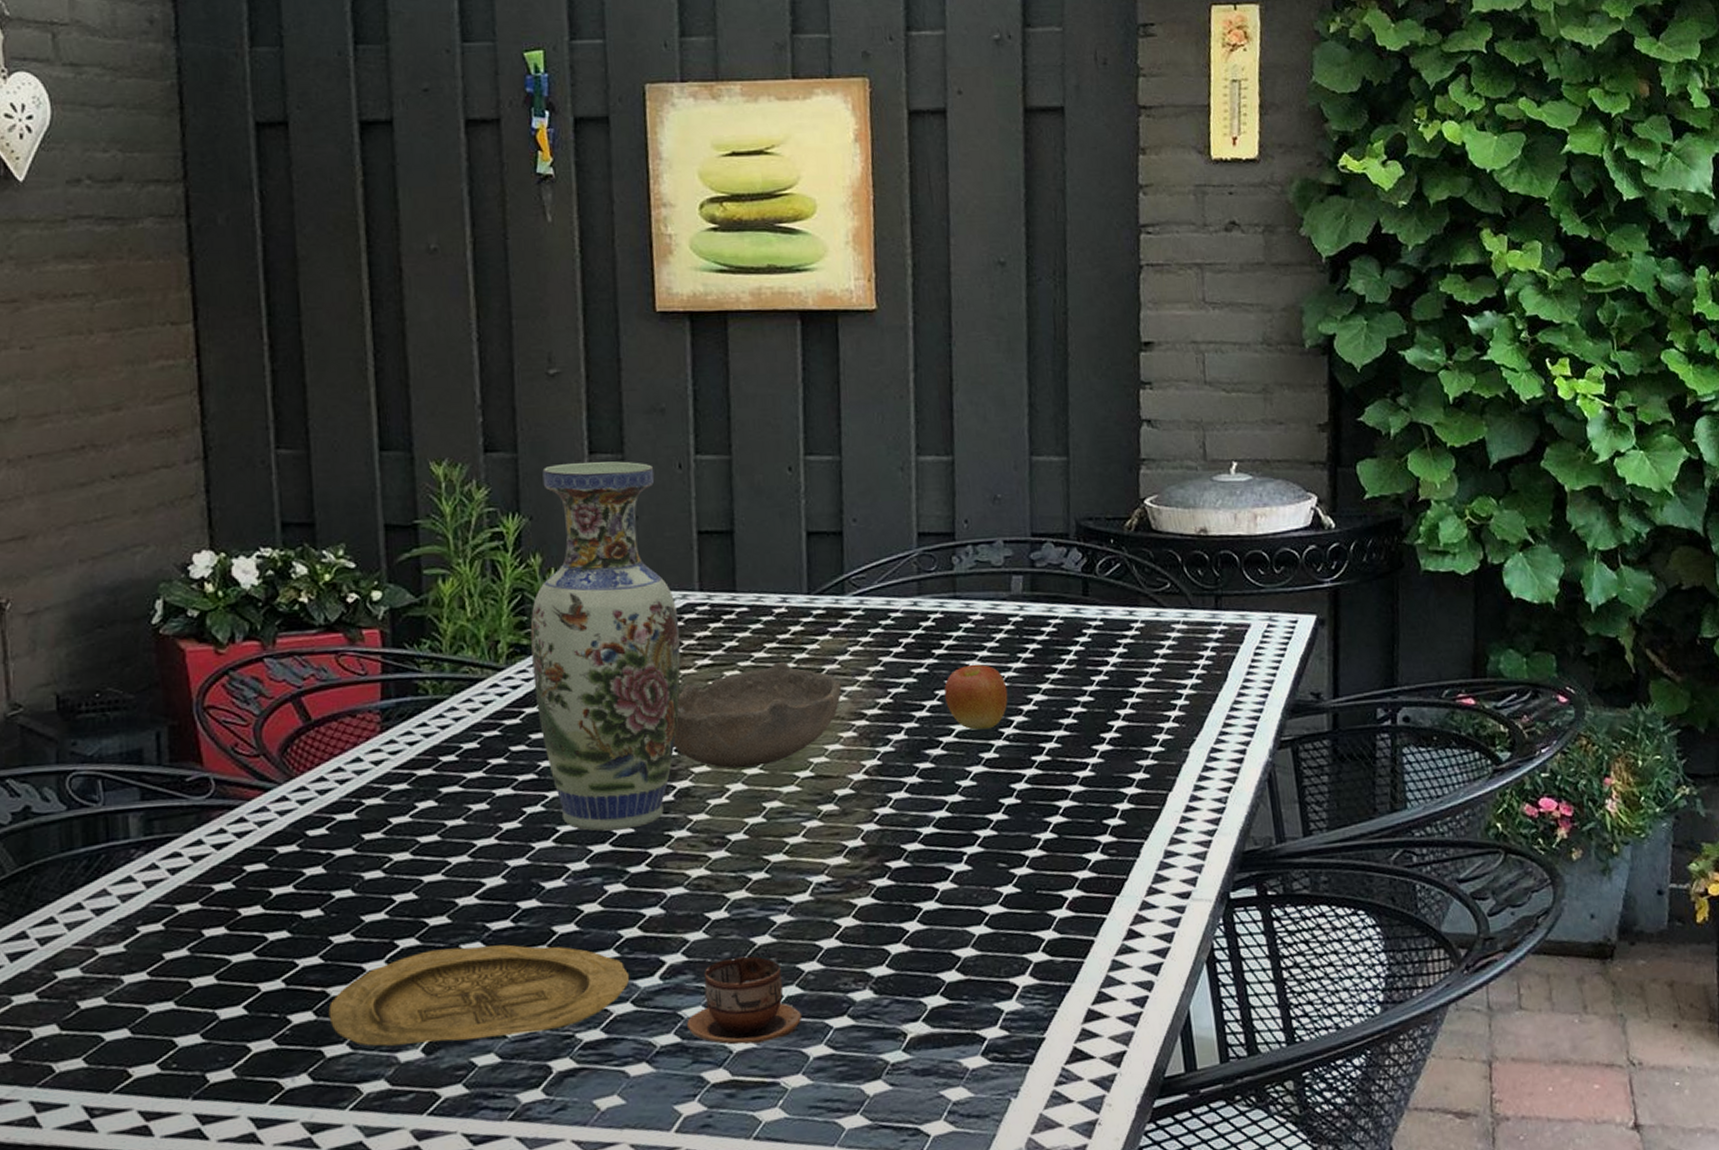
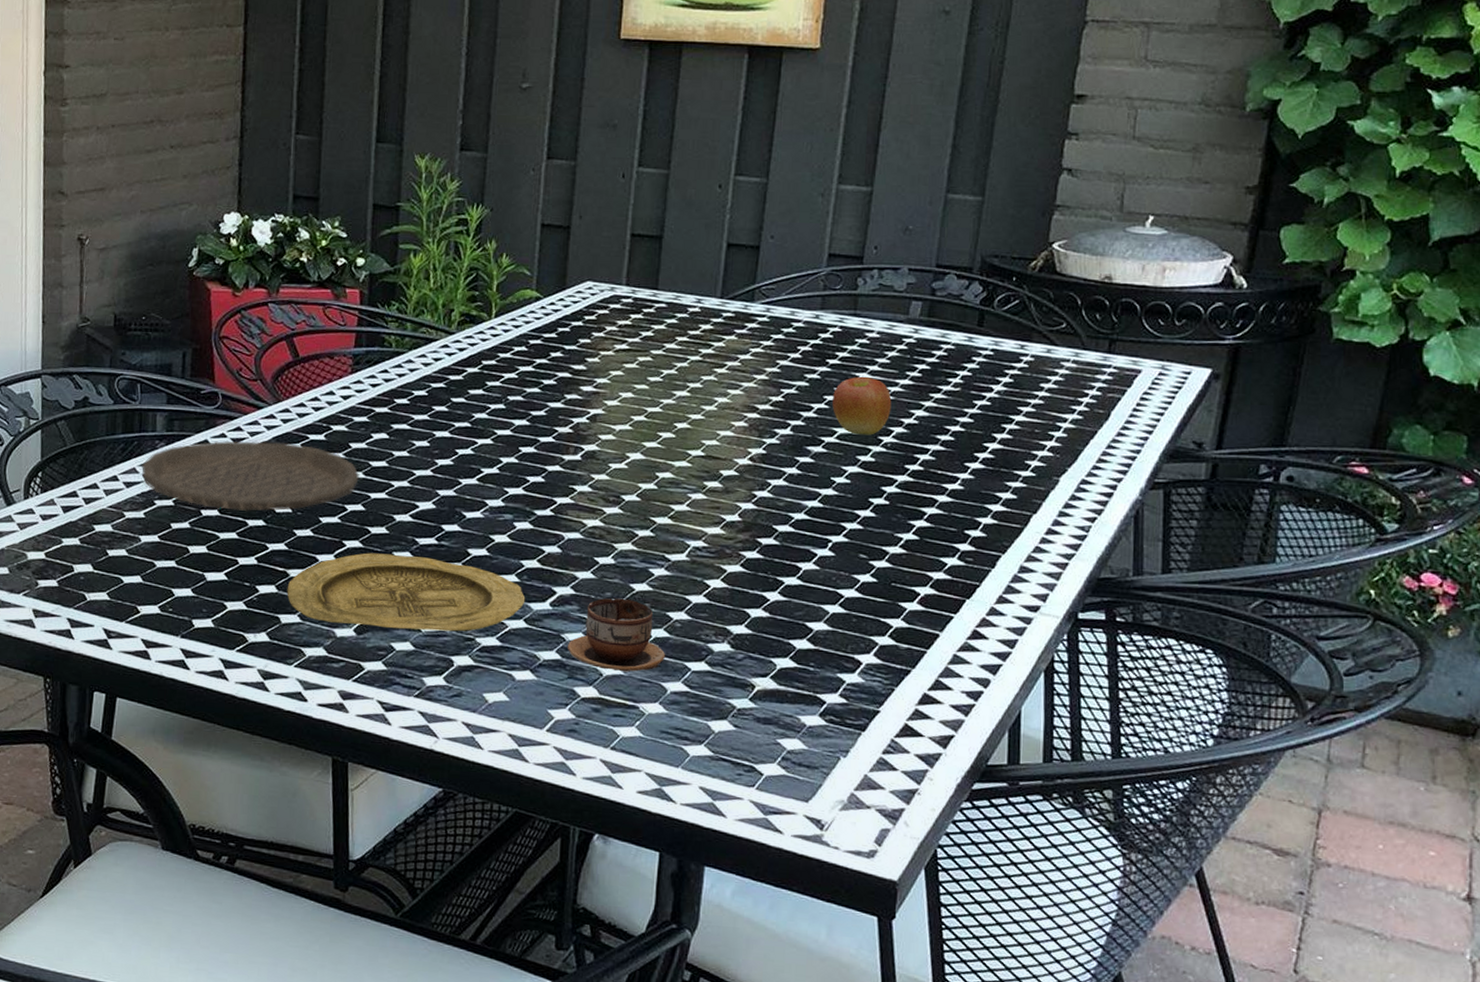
plate: none [115,829,407,926] -> present [141,440,360,512]
vase: present [530,461,681,832] -> none [477,166,605,479]
bowl: present [672,661,842,769] -> none [585,353,740,441]

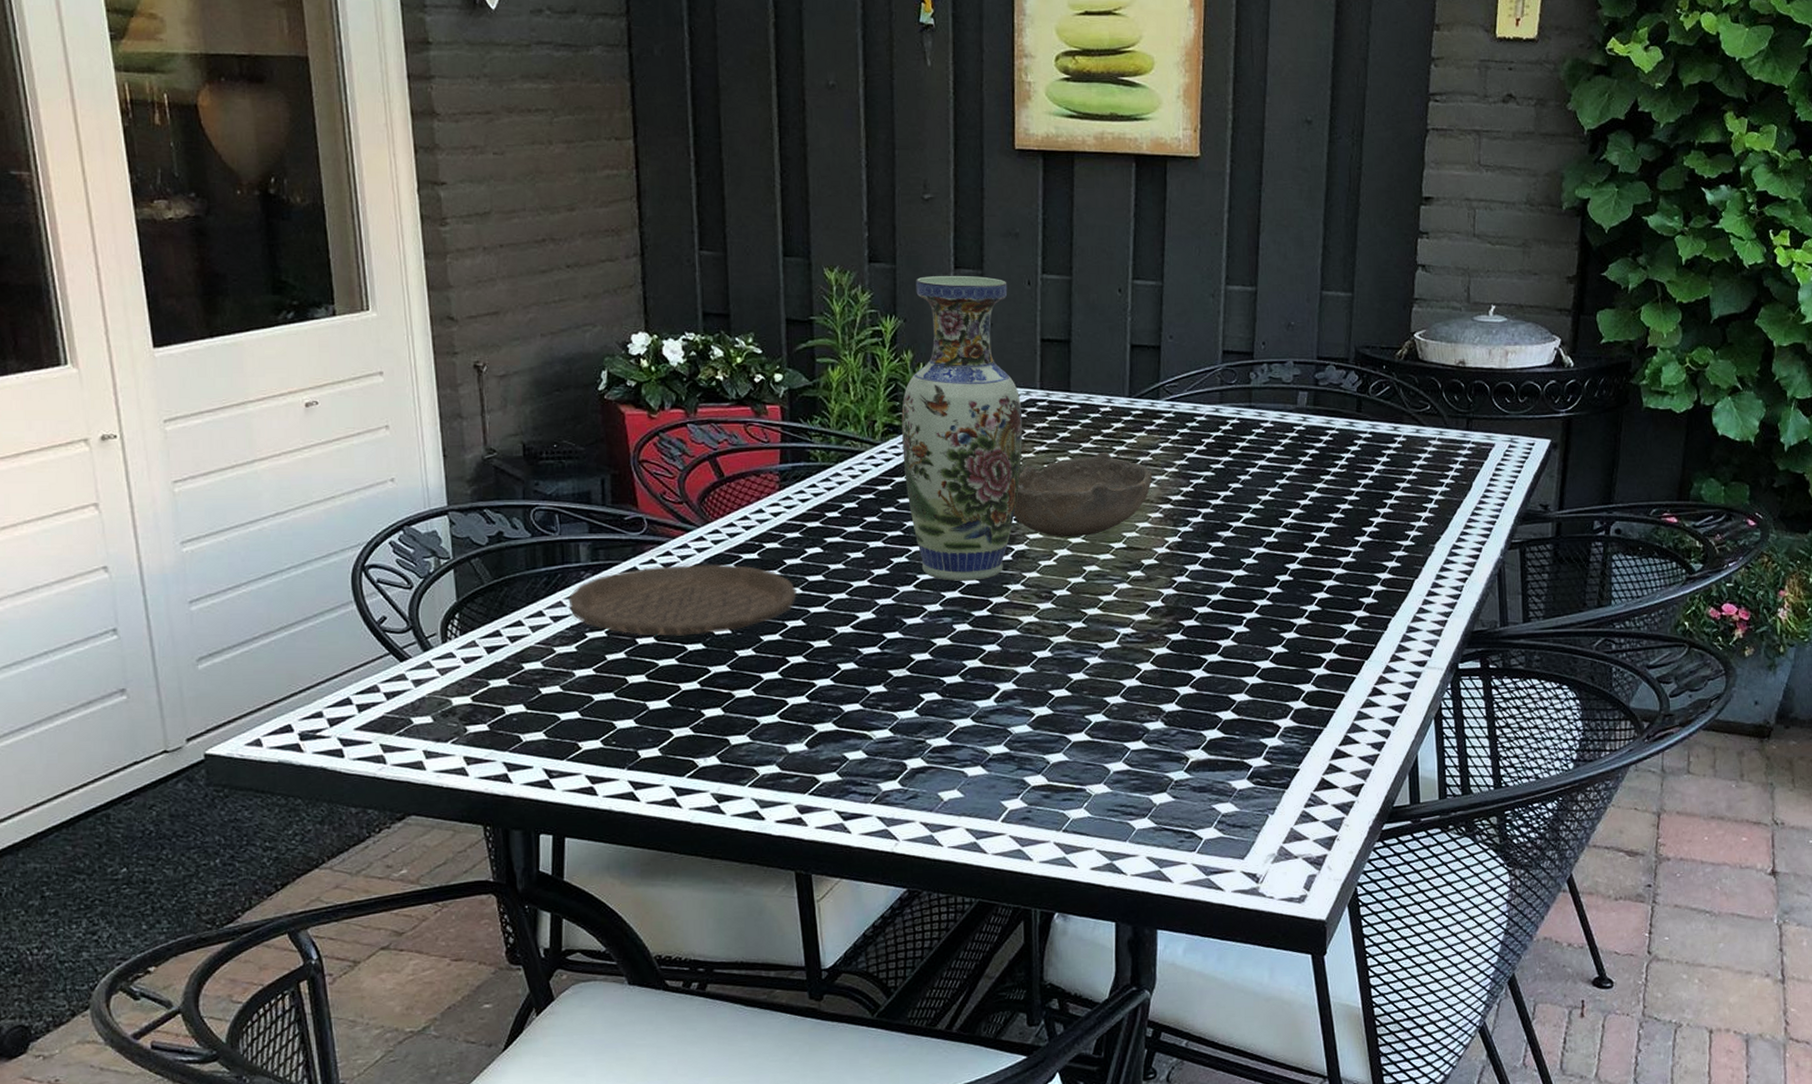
plate: present [287,553,526,632] -> none [733,666,971,739]
vase: none [477,166,605,479] -> present [901,276,1023,581]
cup: present [568,597,666,672] -> none [1015,688,1106,758]
bowl: none [585,353,740,441] -> present [1012,451,1153,537]
apple: present [831,376,892,435] -> none [1236,463,1289,518]

